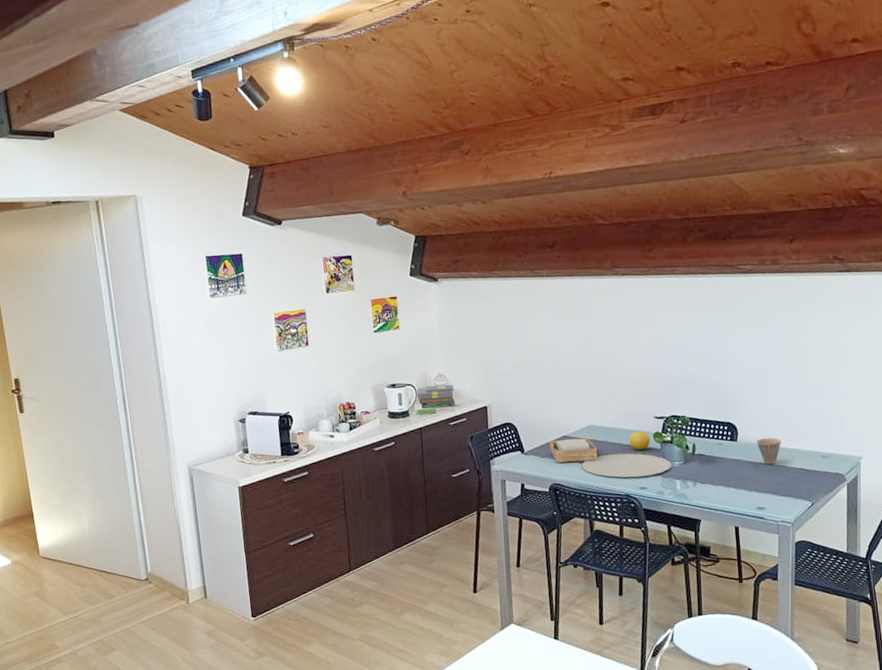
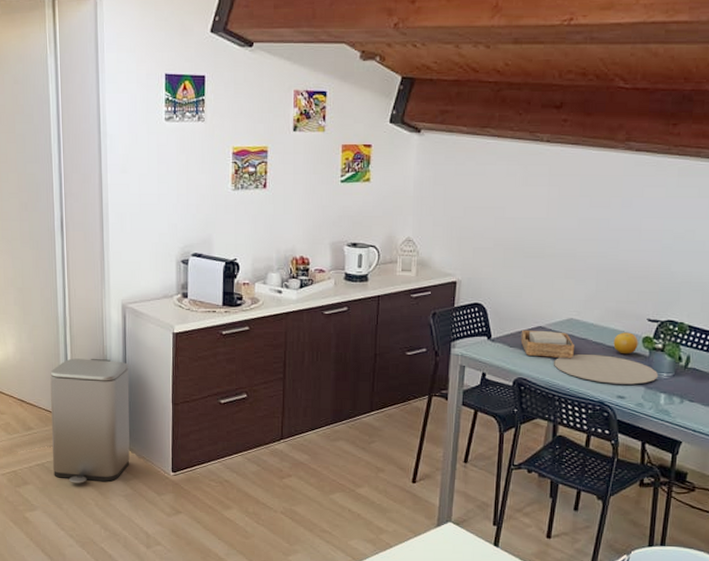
pedal bin: none [126,520,211,643] -> present [50,358,130,483]
books: present [413,384,456,415] -> none [374,250,422,283]

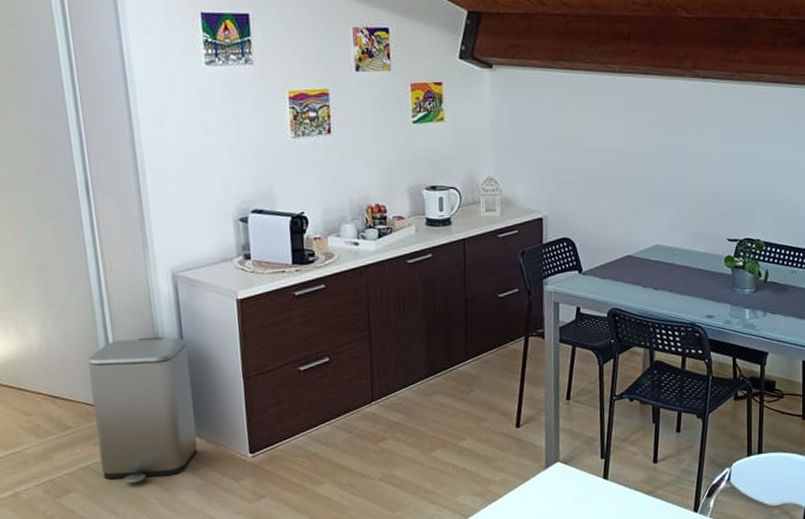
napkin holder: present [520,329,574,359] -> none [610,259,663,286]
placemat: present [554,354,659,385] -> none [645,277,742,305]
fruit: present [613,332,639,355] -> none [698,253,721,275]

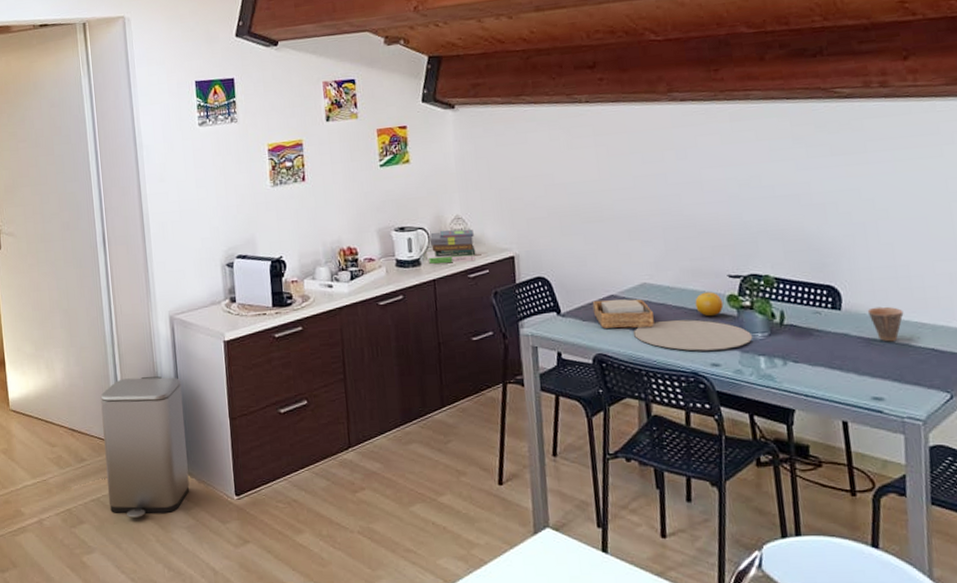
books: none [456,190,506,223] -> present [425,229,476,264]
napkin holder: none [610,259,663,286] -> present [592,299,655,329]
placemat: none [645,277,742,305] -> present [634,319,753,351]
fruit: none [698,253,721,275] -> present [695,292,724,317]

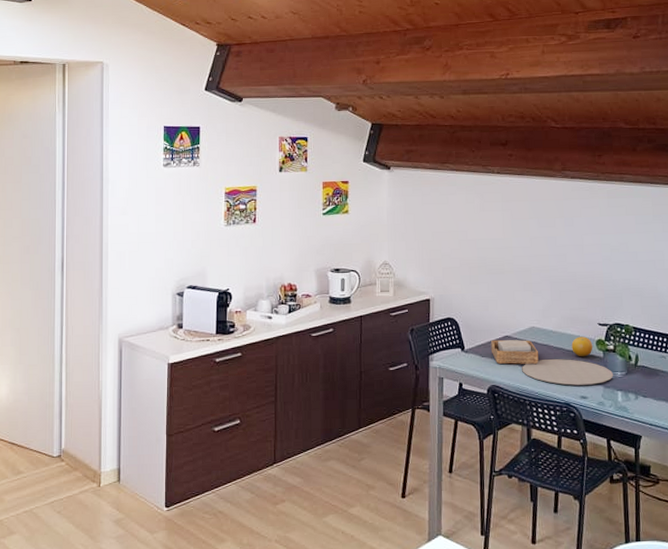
pedal bin: present [100,376,190,518] -> none [41,394,124,528]
books: present [425,229,476,264] -> none [356,273,398,302]

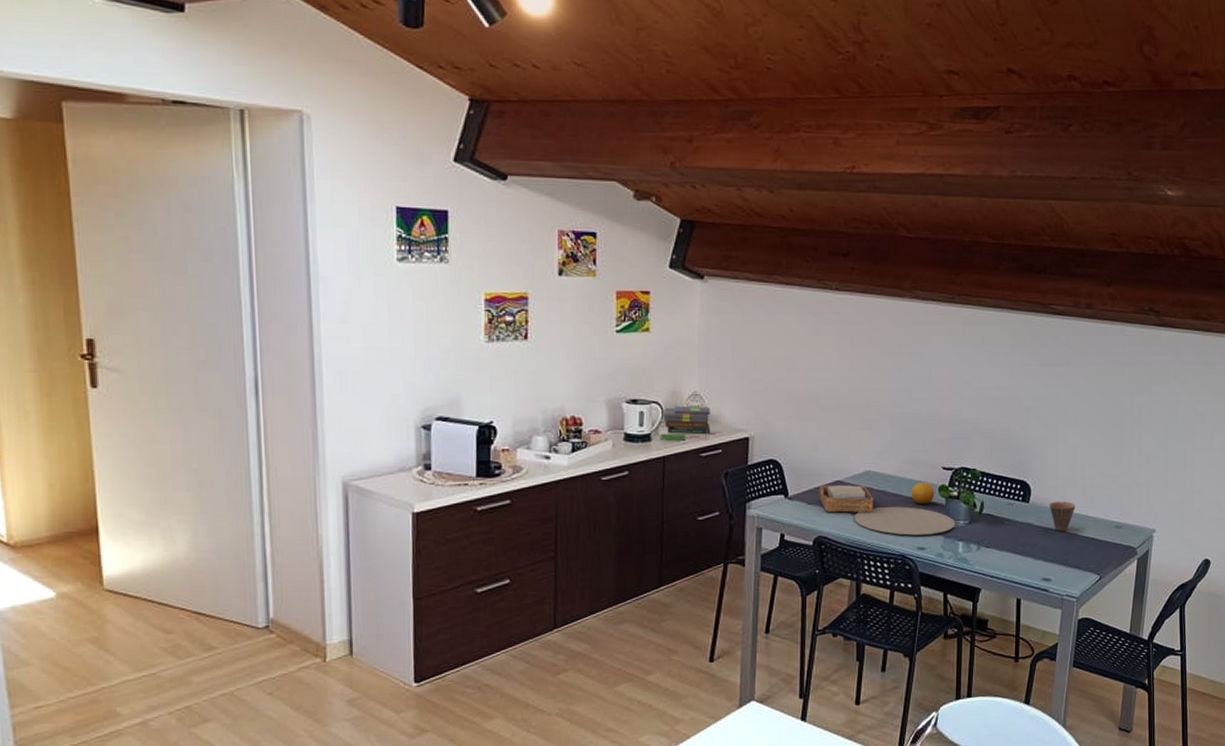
books: none [356,273,398,302] -> present [657,405,711,441]

